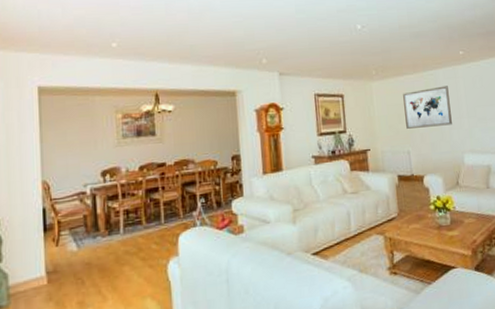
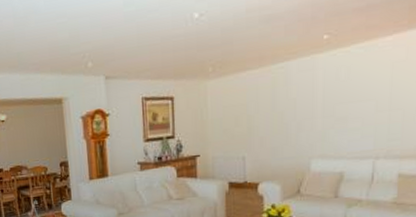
wall art: present [403,86,452,129] -> none [243,80,302,132]

